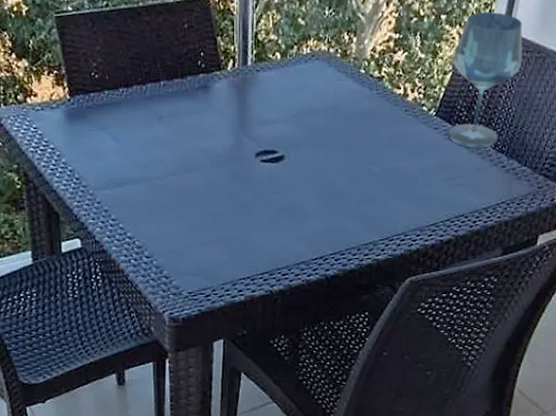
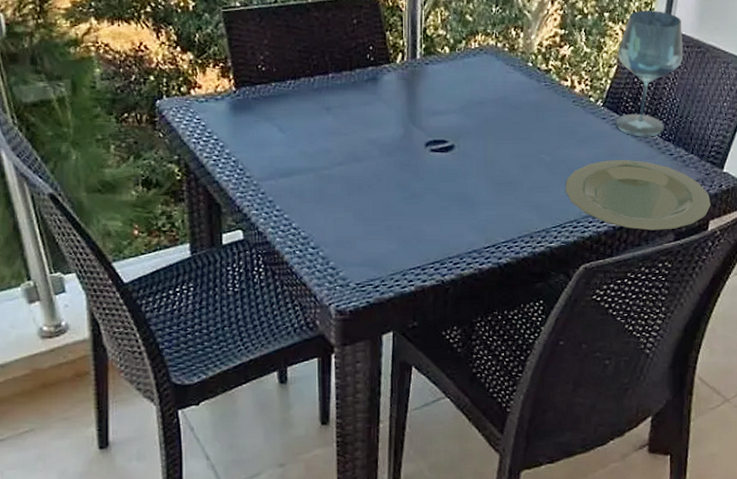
plate: none [393,171,541,245] -> present [565,159,711,231]

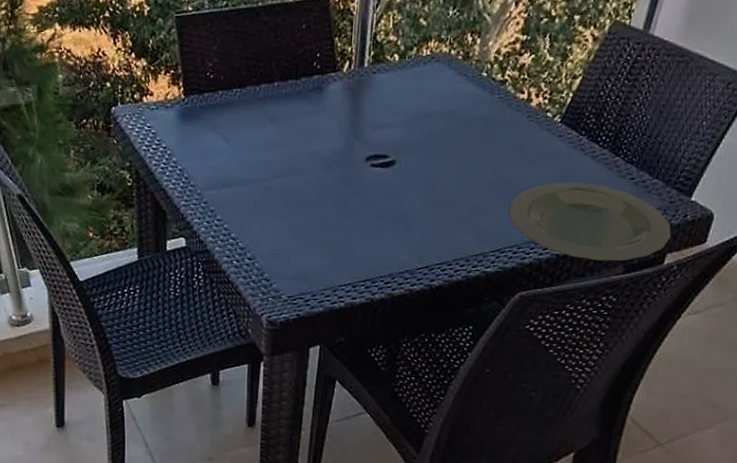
wine glass: present [616,10,683,137] -> none [573,12,665,159]

